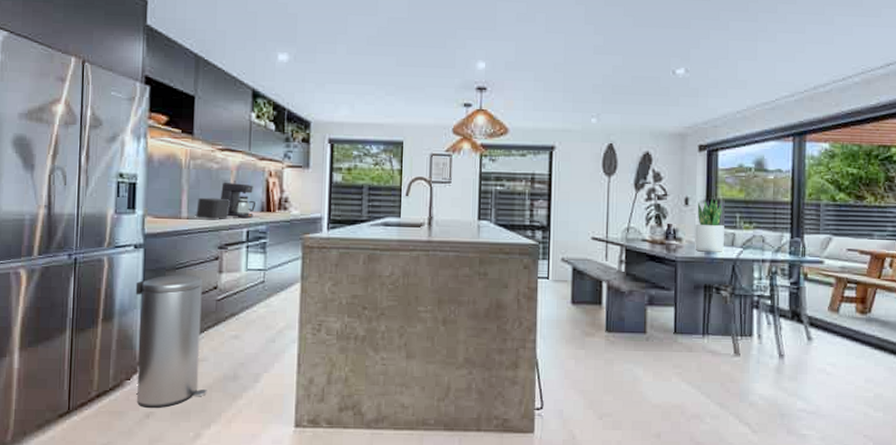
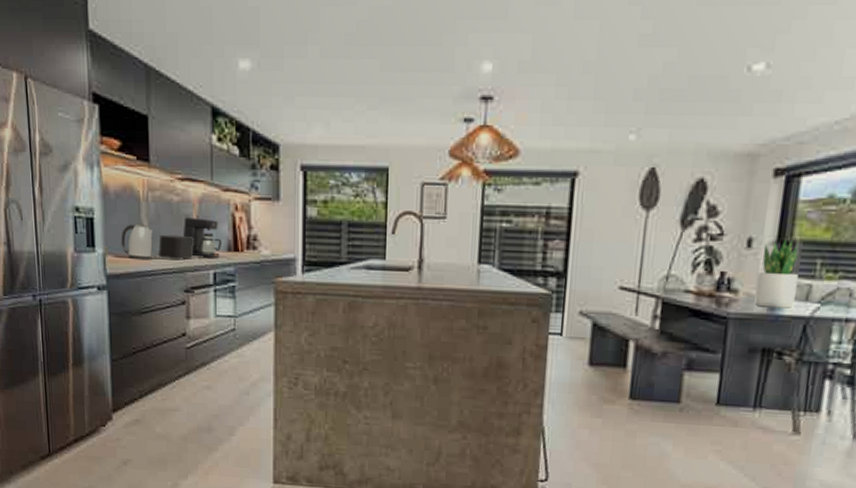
pedal bin: present [135,275,207,408] -> none [102,319,182,456]
kettle: none [161,188,192,221] -> present [121,223,153,261]

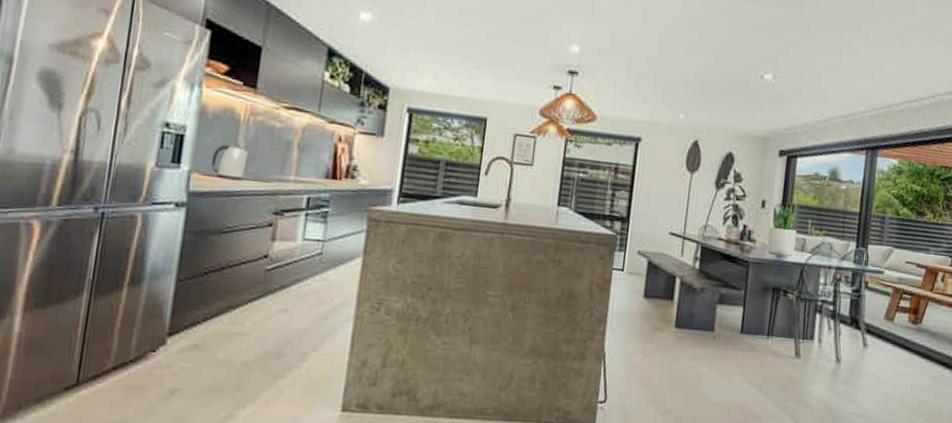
toaster: present [158,234,194,260] -> none [251,157,292,183]
coffee maker: present [182,218,223,259] -> none [280,144,321,185]

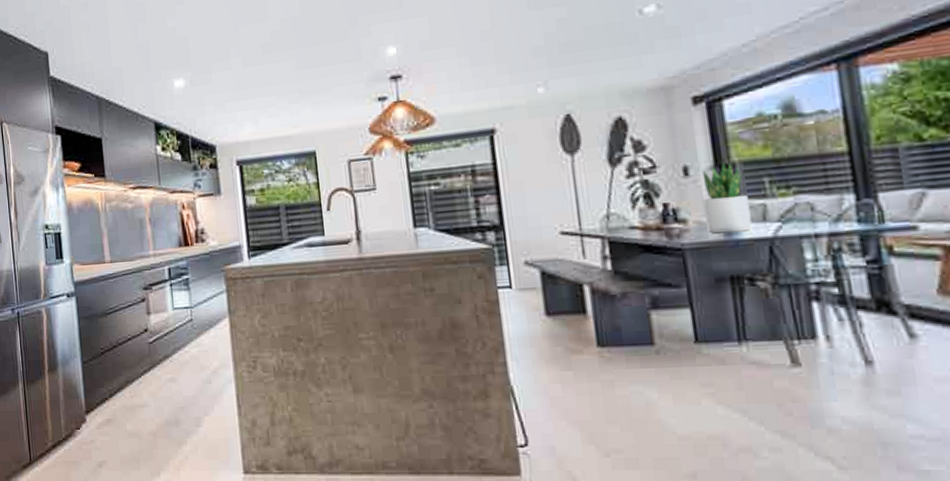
kettle: present [210,144,249,181] -> none [84,232,113,265]

